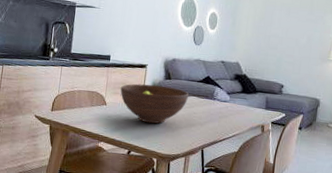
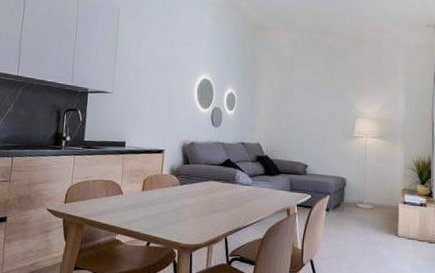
fruit bowl: present [120,84,189,124] -> none [137,170,209,212]

